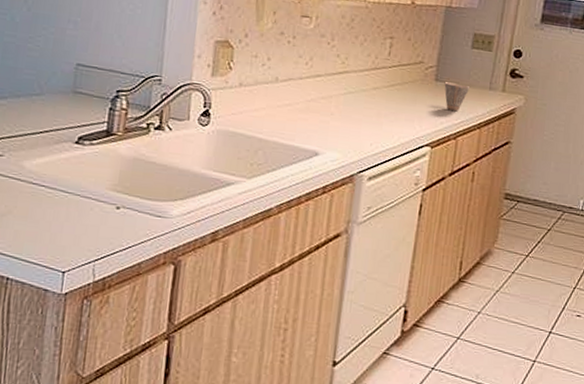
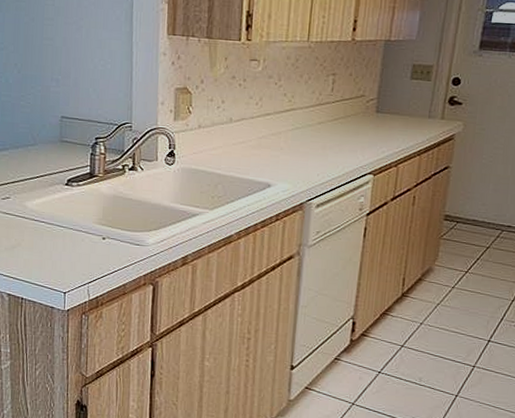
cup: present [444,82,469,111] -> none [385,113,409,140]

